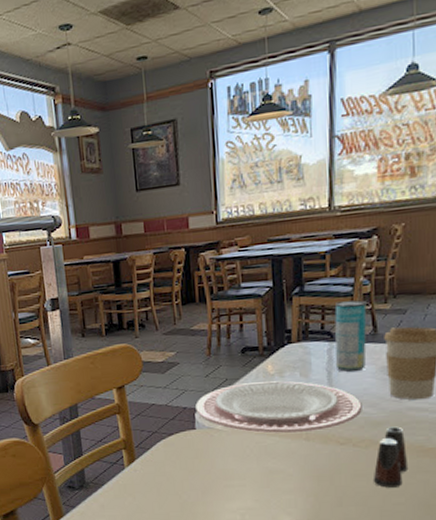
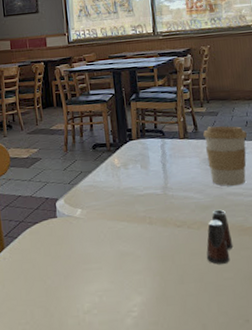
plate: present [195,381,362,434] -> none [56,172,192,219]
beverage can: present [334,300,367,372] -> none [164,104,192,164]

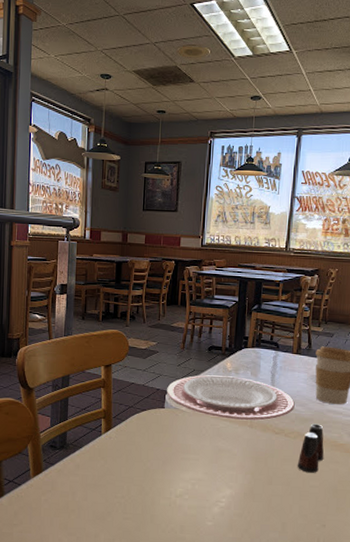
plate: none [56,172,192,219] -> present [167,375,295,421]

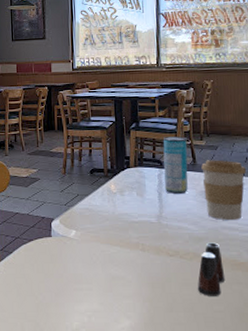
plate: present [167,375,295,421] -> none [52,198,187,244]
beverage can: none [278,321,306,376] -> present [163,136,188,194]

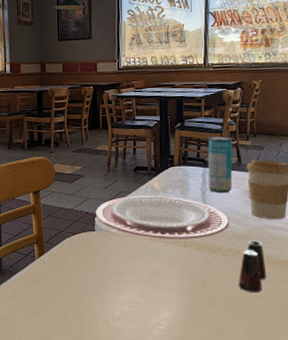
plate: none [52,198,187,244] -> present [96,196,229,240]

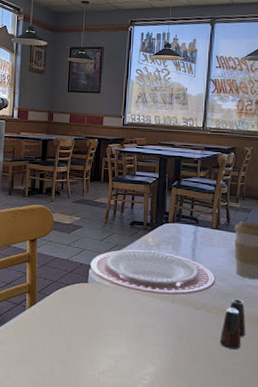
beverage can: present [208,136,233,192] -> none [198,197,224,251]

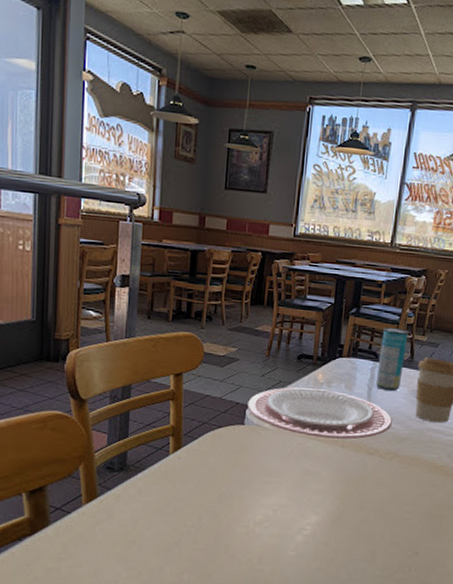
beverage can: none [198,197,224,251] -> present [375,327,409,391]
salt shaker: present [219,299,246,349] -> none [391,443,422,497]

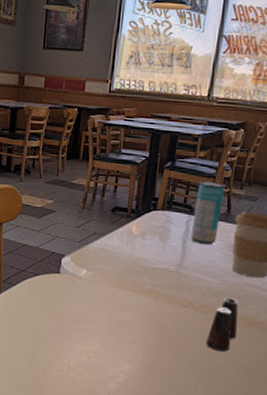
plate: present [247,387,392,440] -> none [63,238,208,292]
salt shaker: none [391,443,422,497] -> present [205,297,239,352]

